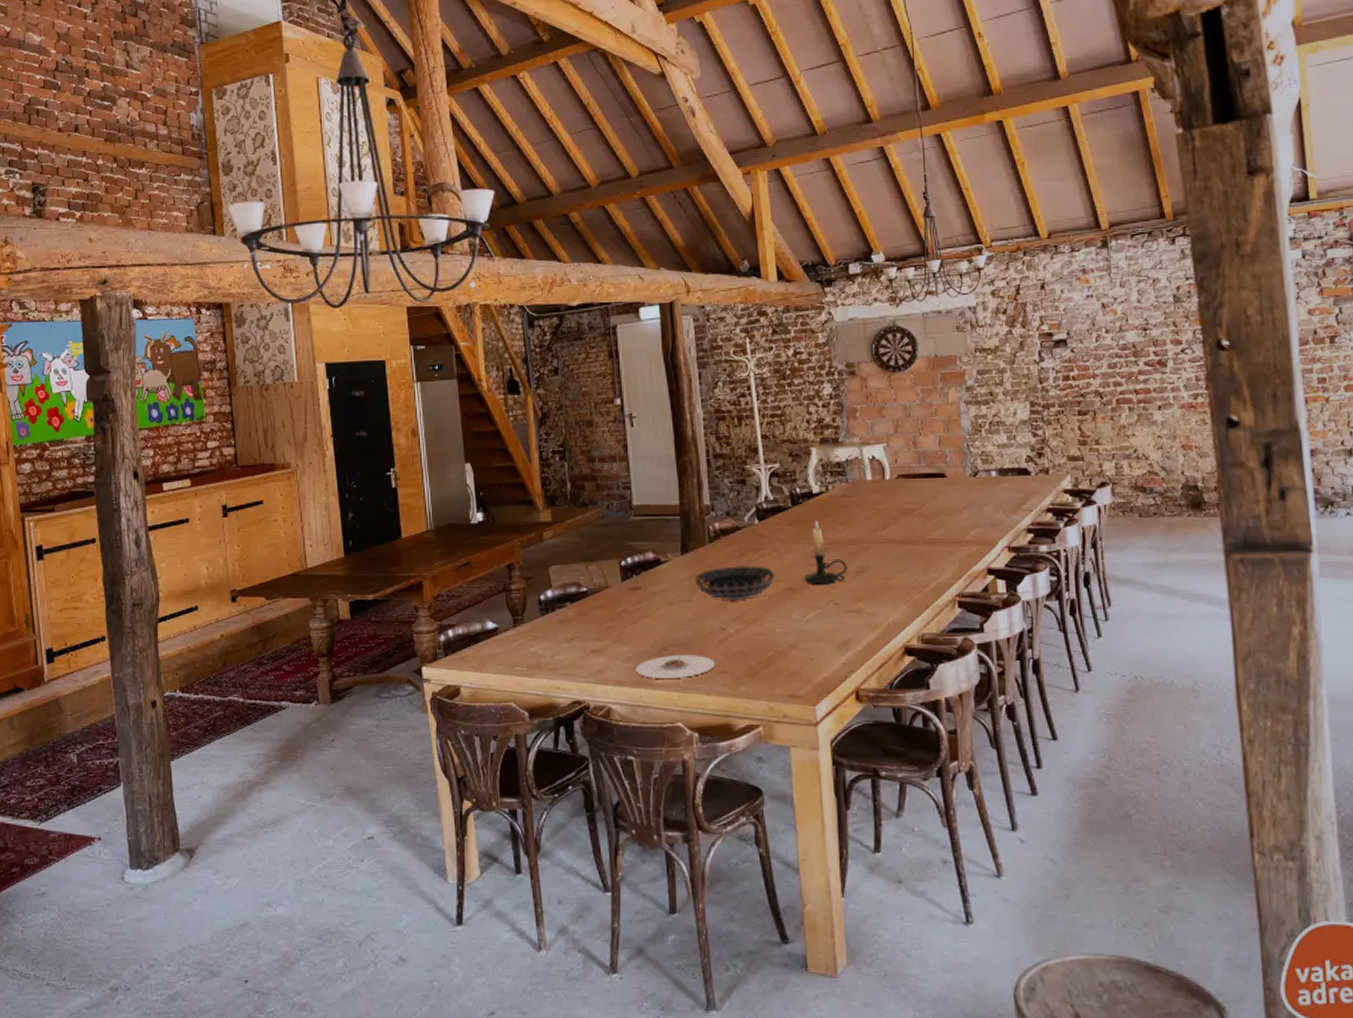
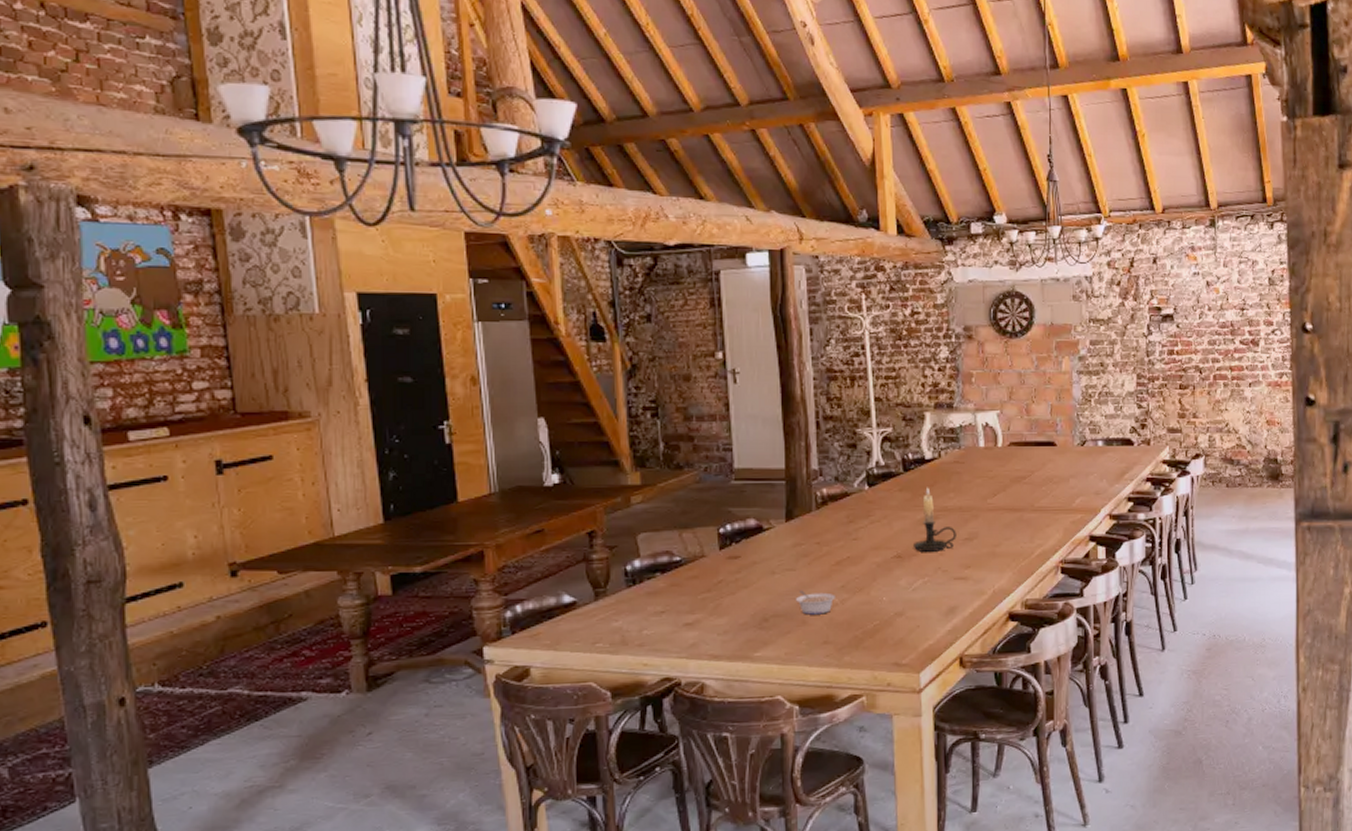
plate: present [635,655,715,678] -> none [732,625,819,651]
legume: none [692,621,730,645] -> present [795,590,835,615]
decorative bowl: present [694,565,775,600] -> none [799,533,883,569]

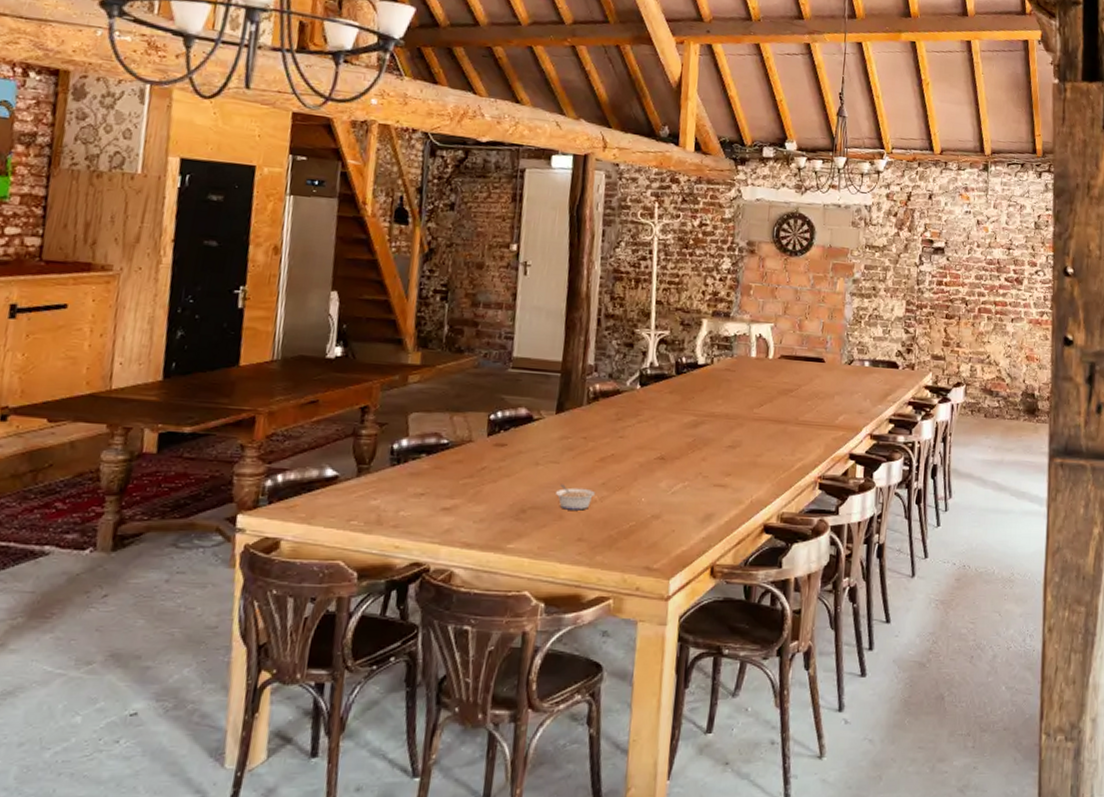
candle holder: present [912,487,956,552] -> none [676,391,721,457]

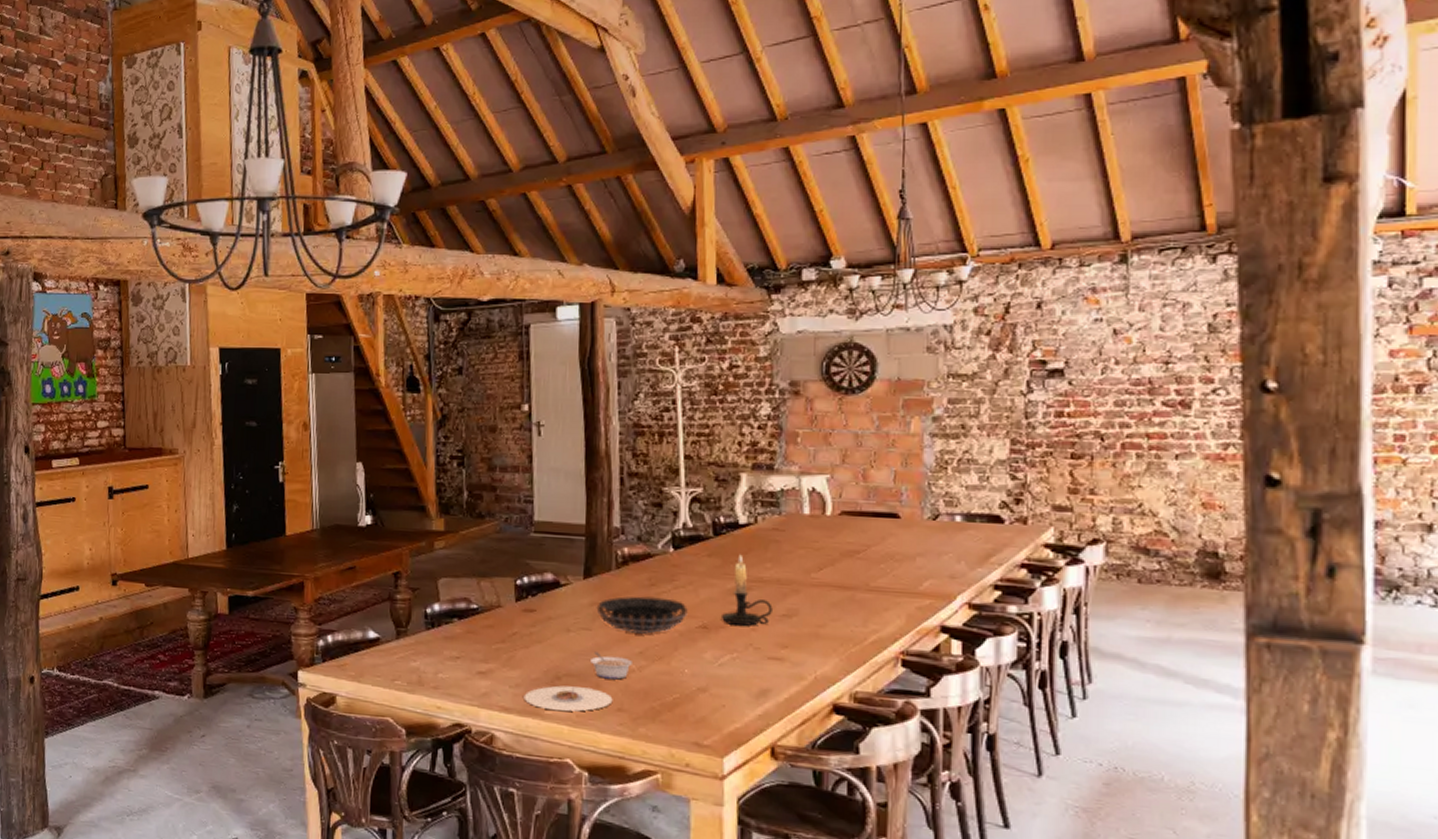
plate: none [487,518,574,544] -> present [524,685,613,712]
decorative bowl: none [565,430,649,466] -> present [596,596,688,634]
candle holder: none [676,391,721,457] -> present [720,554,773,626]

